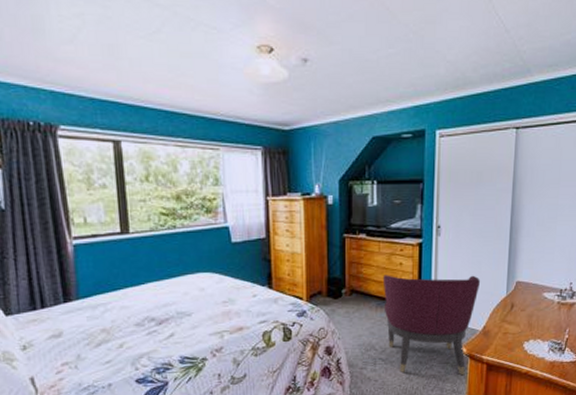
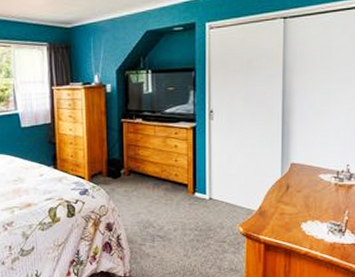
chair: present [382,275,481,376] -> none [159,156,255,255]

